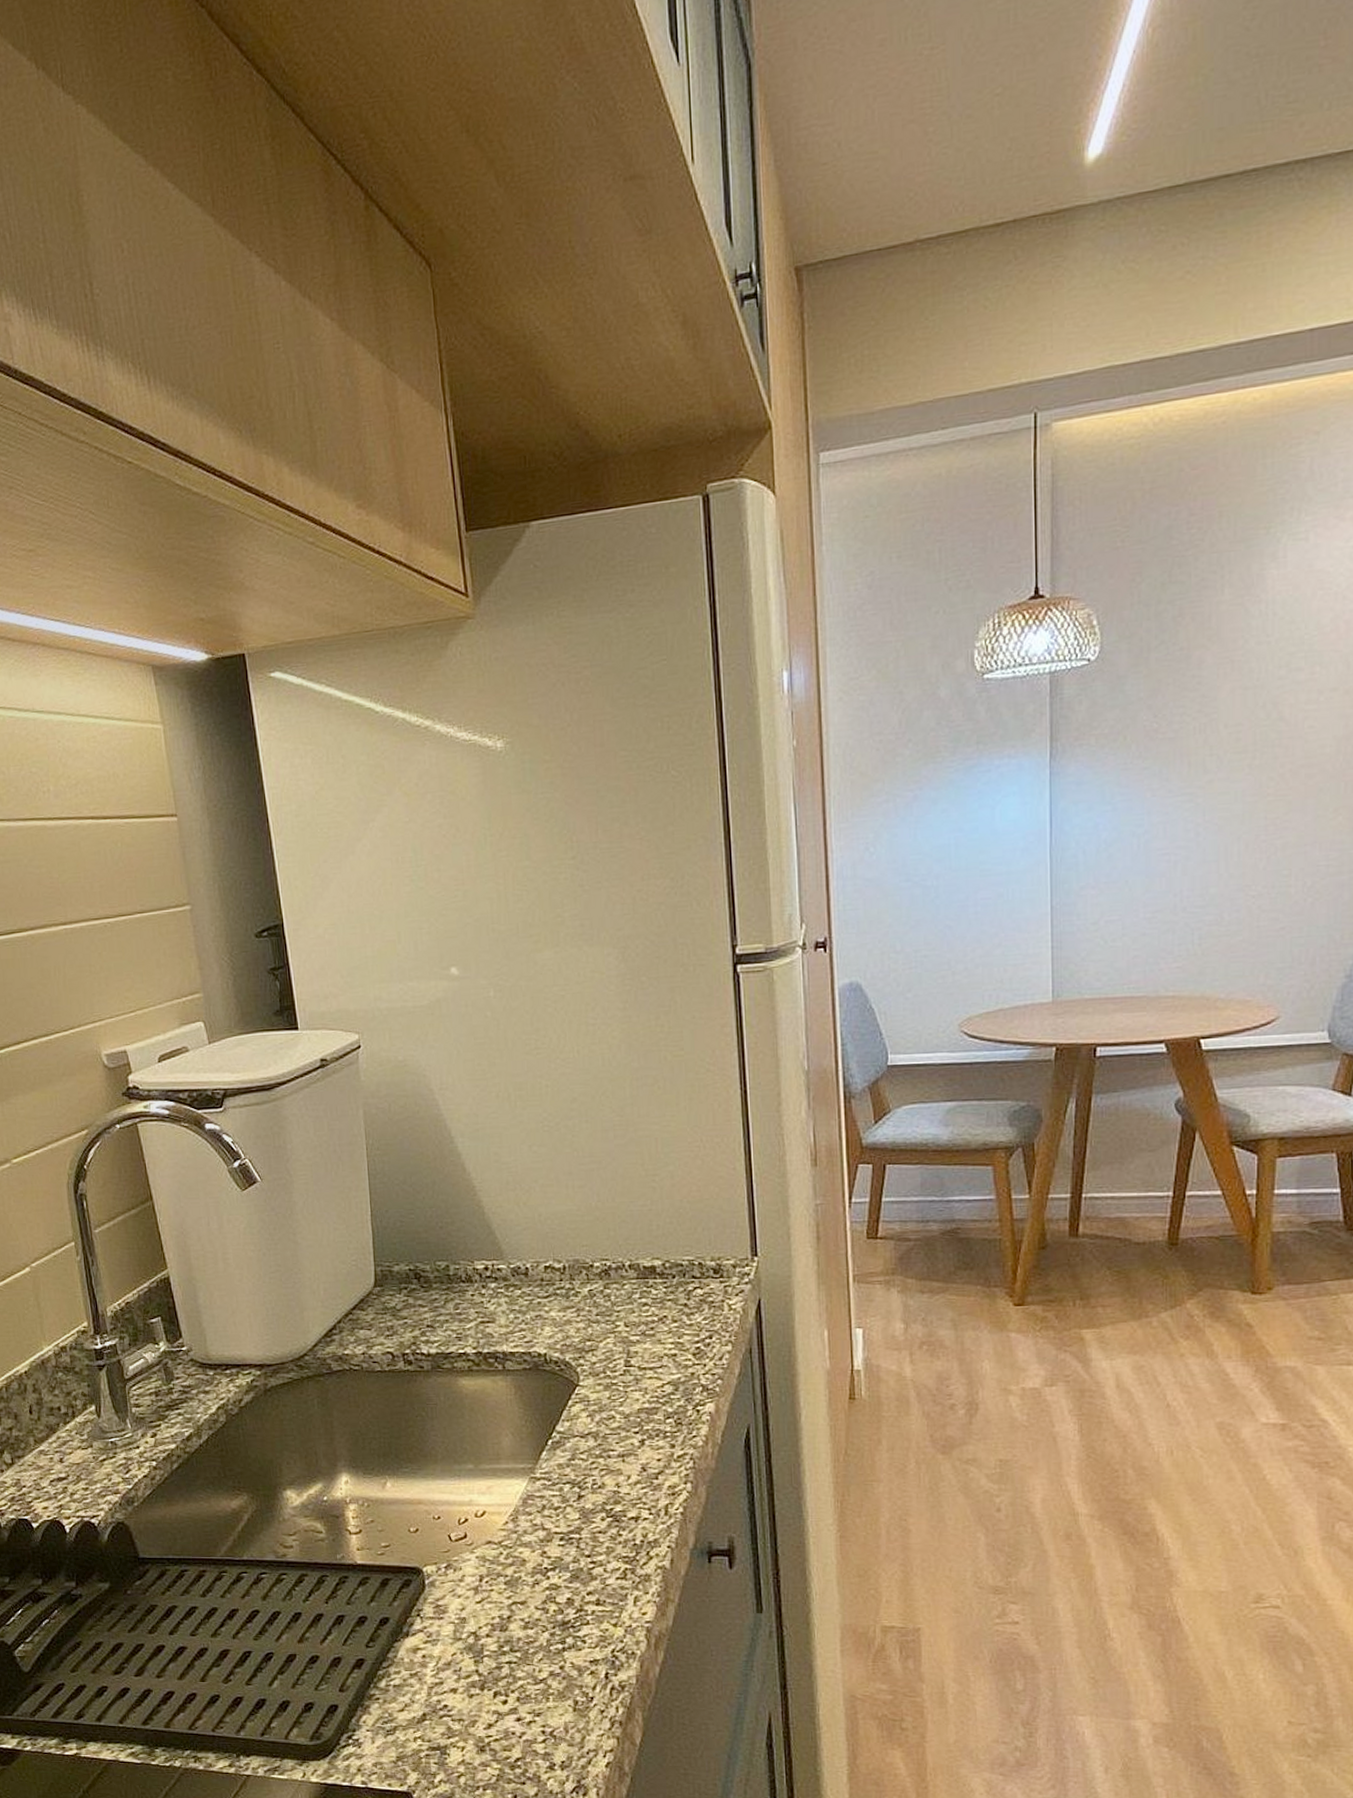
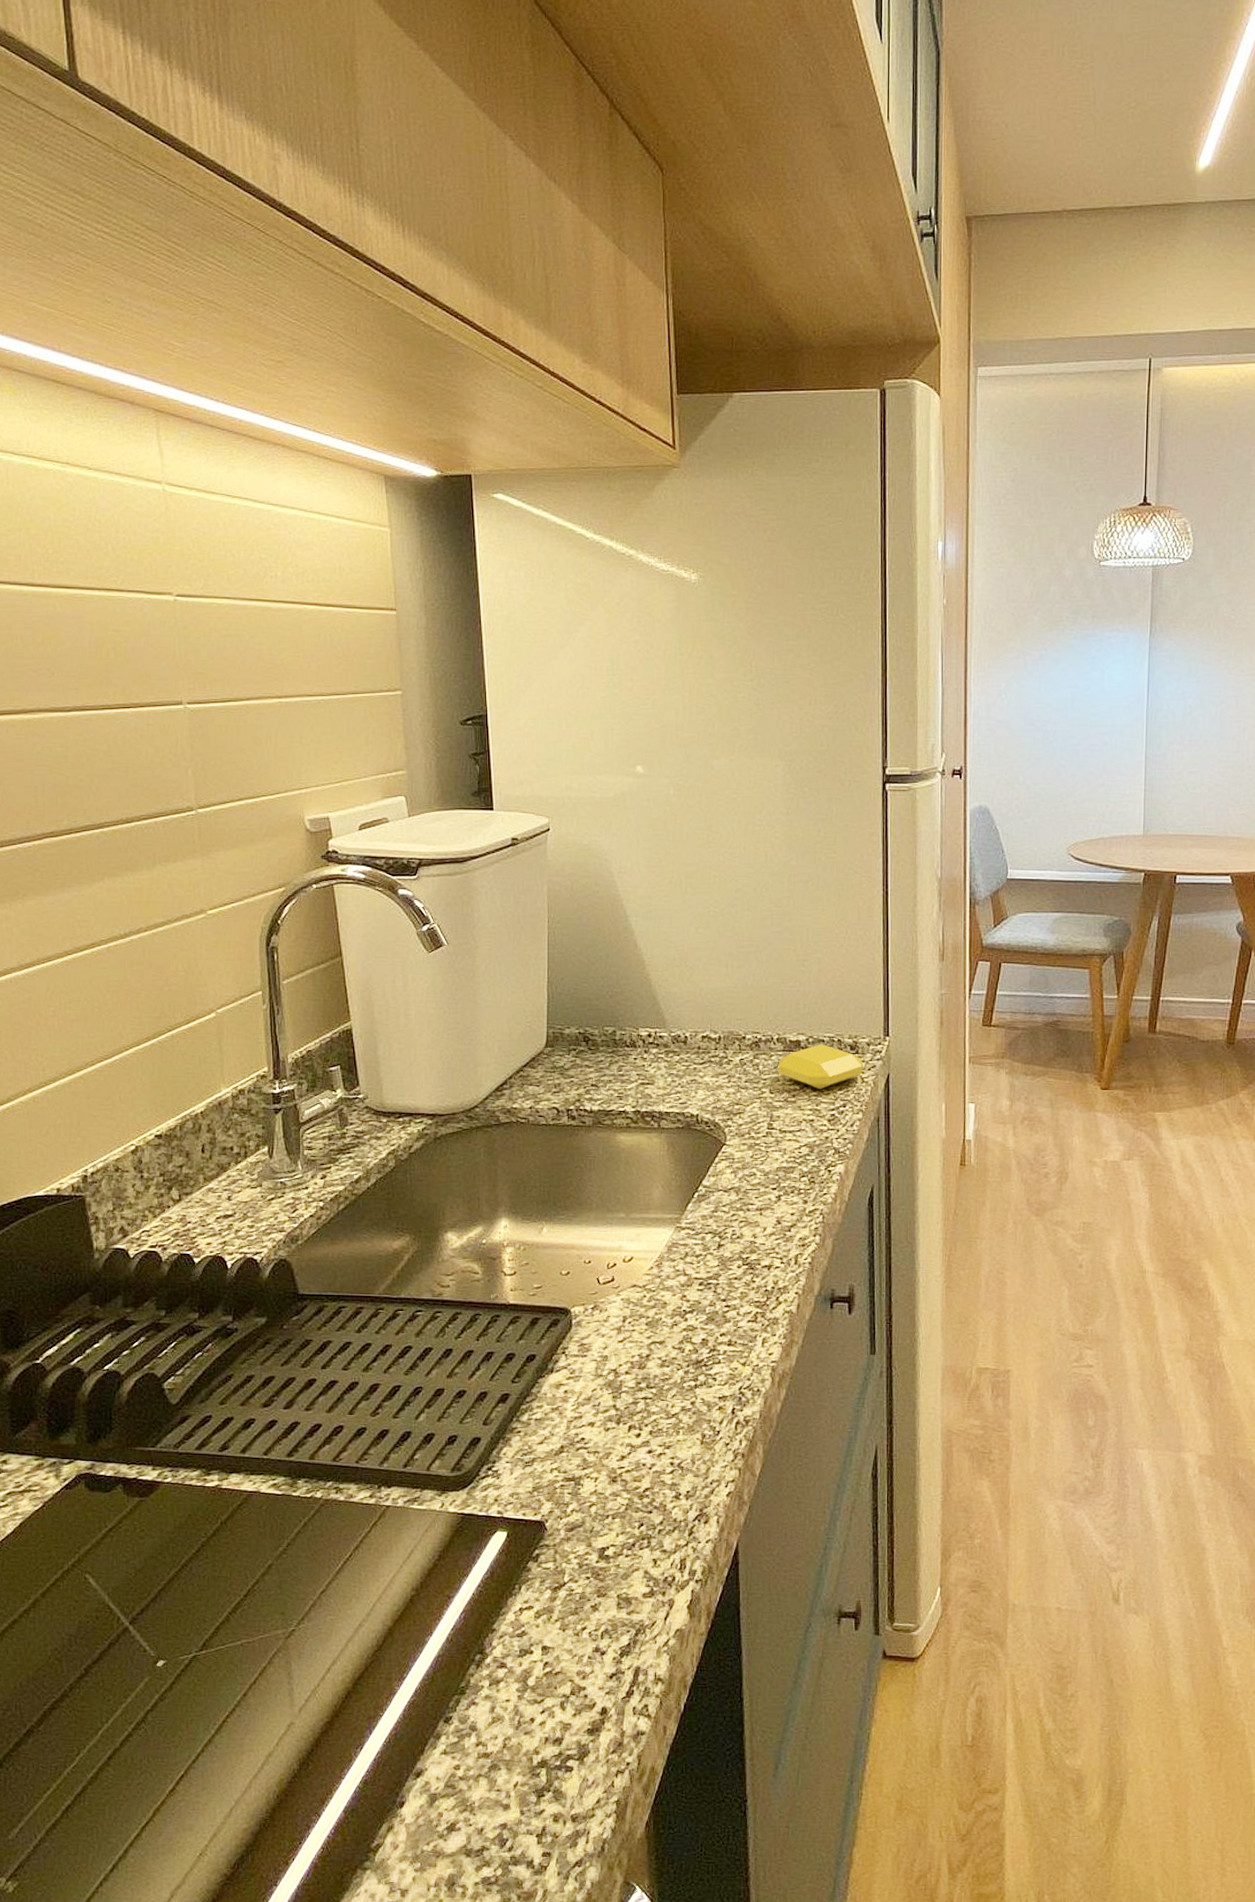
soap bar: none [632,1268,729,1320] -> present [778,1043,863,1090]

